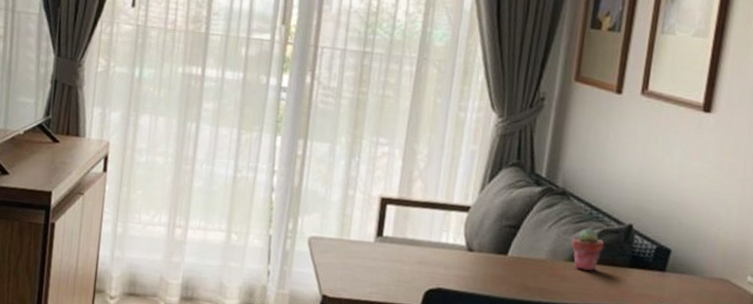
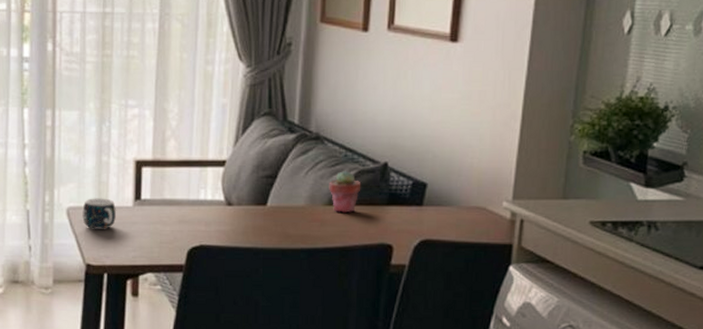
mug: none [323,229,357,262] -> present [82,197,116,229]

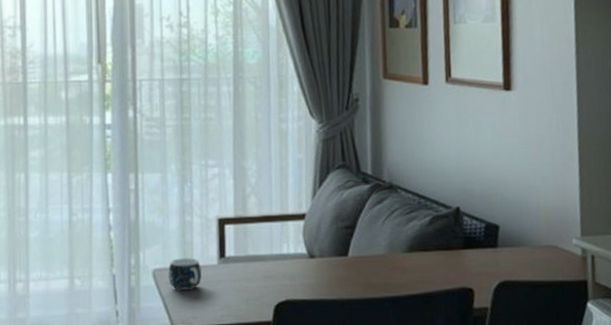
potted succulent: present [329,171,361,214] -> none [406,218,437,260]

